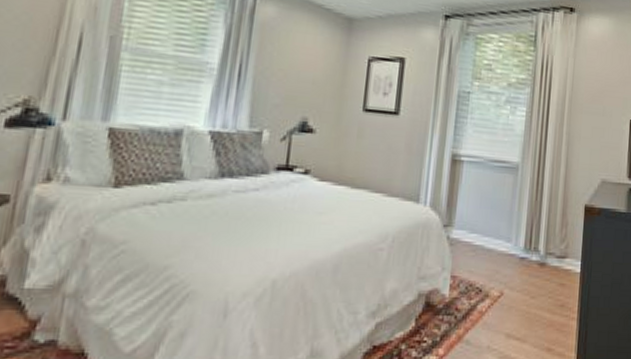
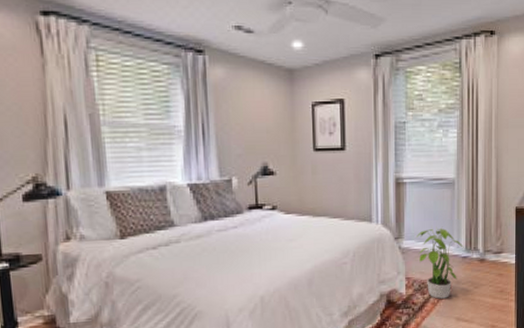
potted plant: none [468,217,523,307] -> present [415,226,464,299]

